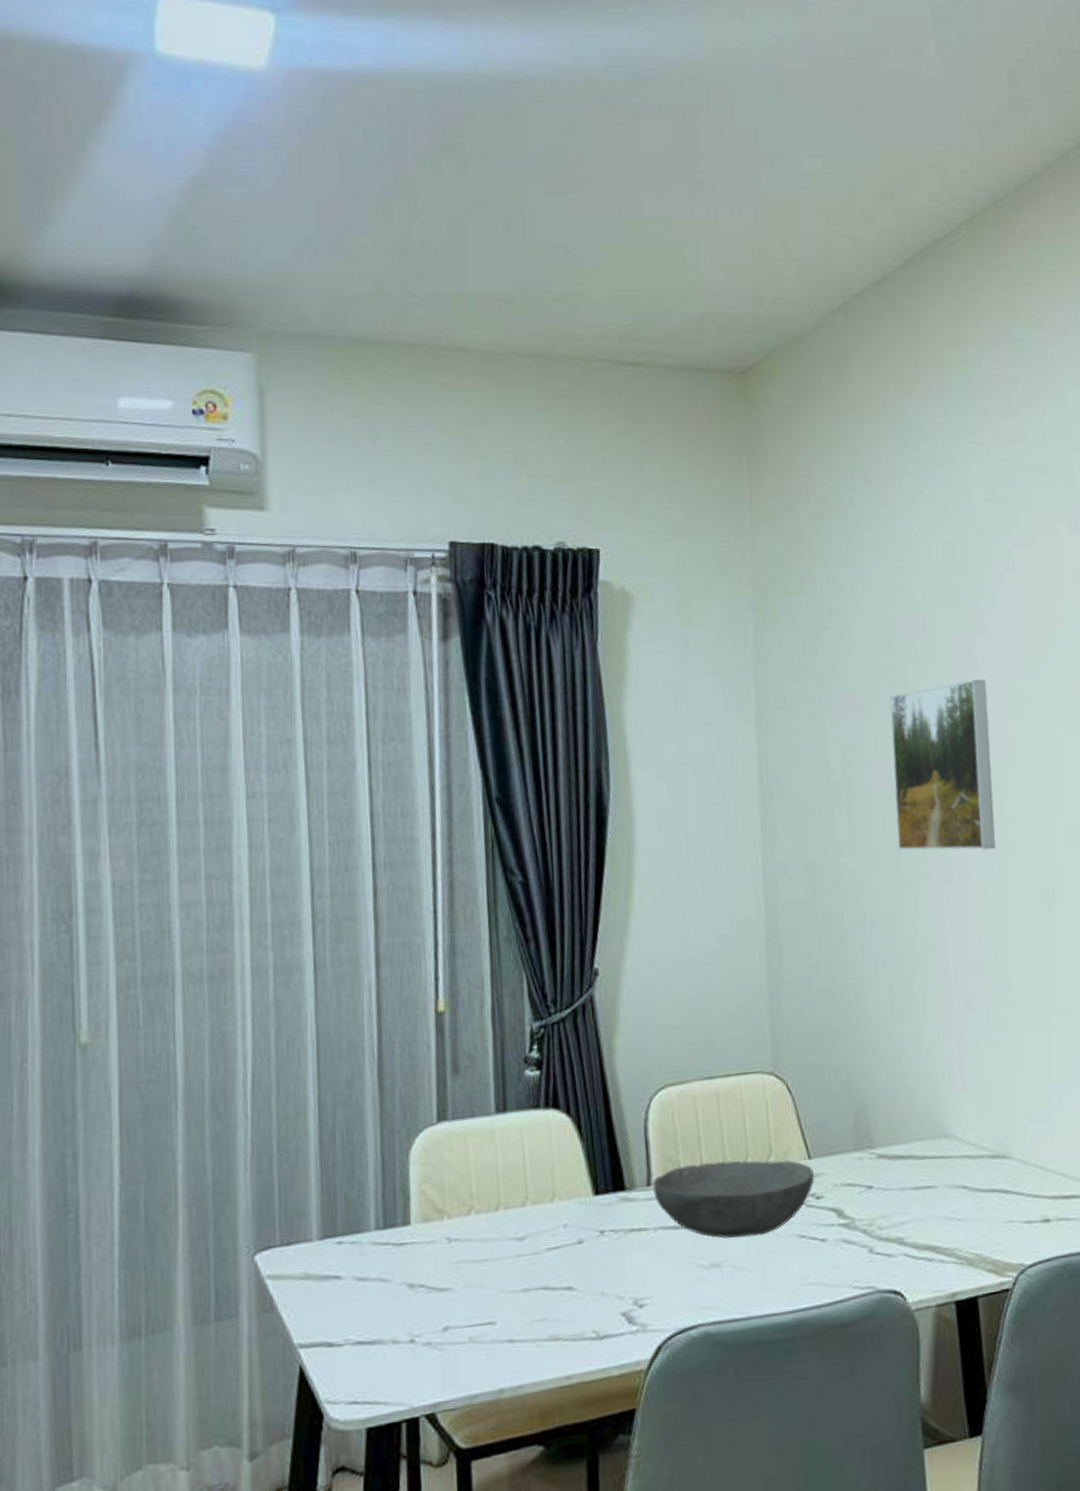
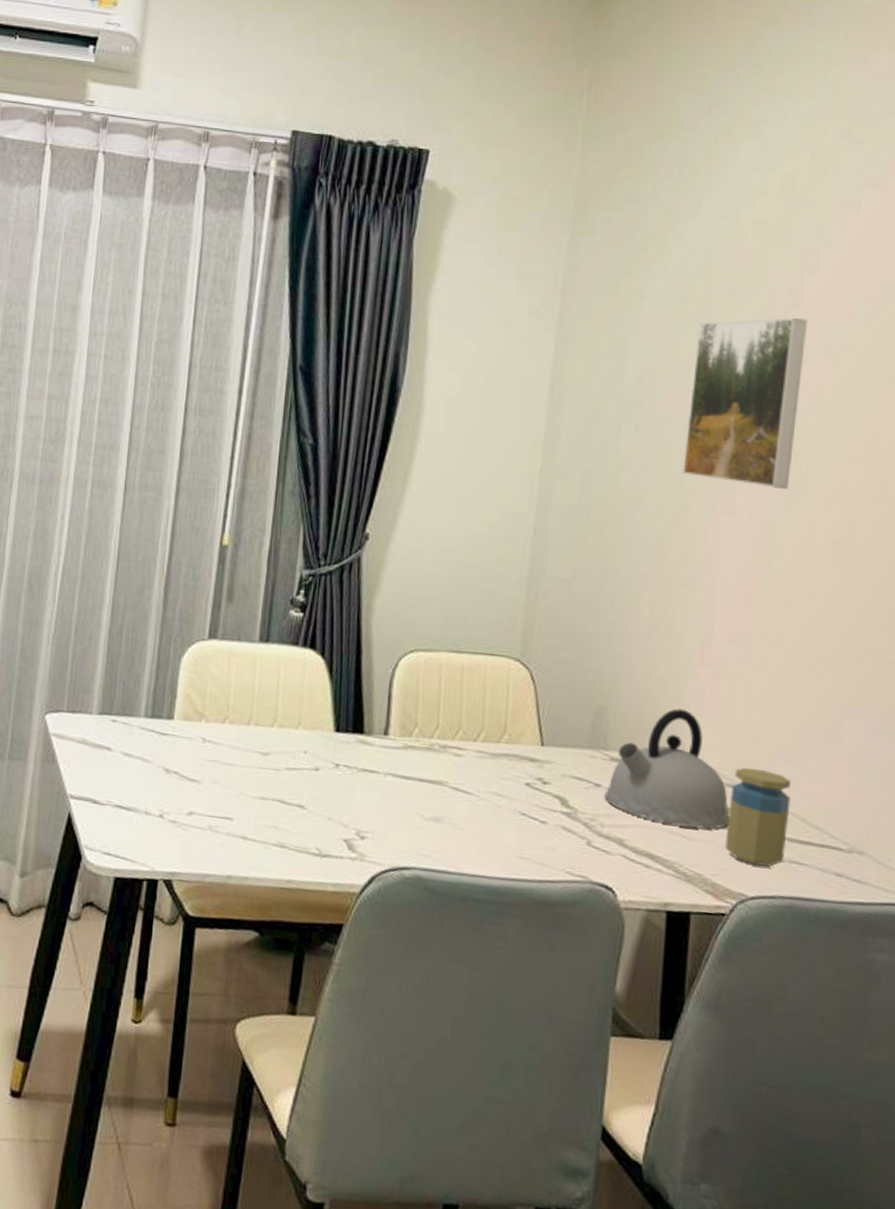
bowl: present [653,1160,814,1239] -> none [389,724,544,804]
kettle: none [877,1089,998,1211] -> present [604,708,730,829]
jar: none [994,1132,1053,1232] -> present [725,767,792,867]

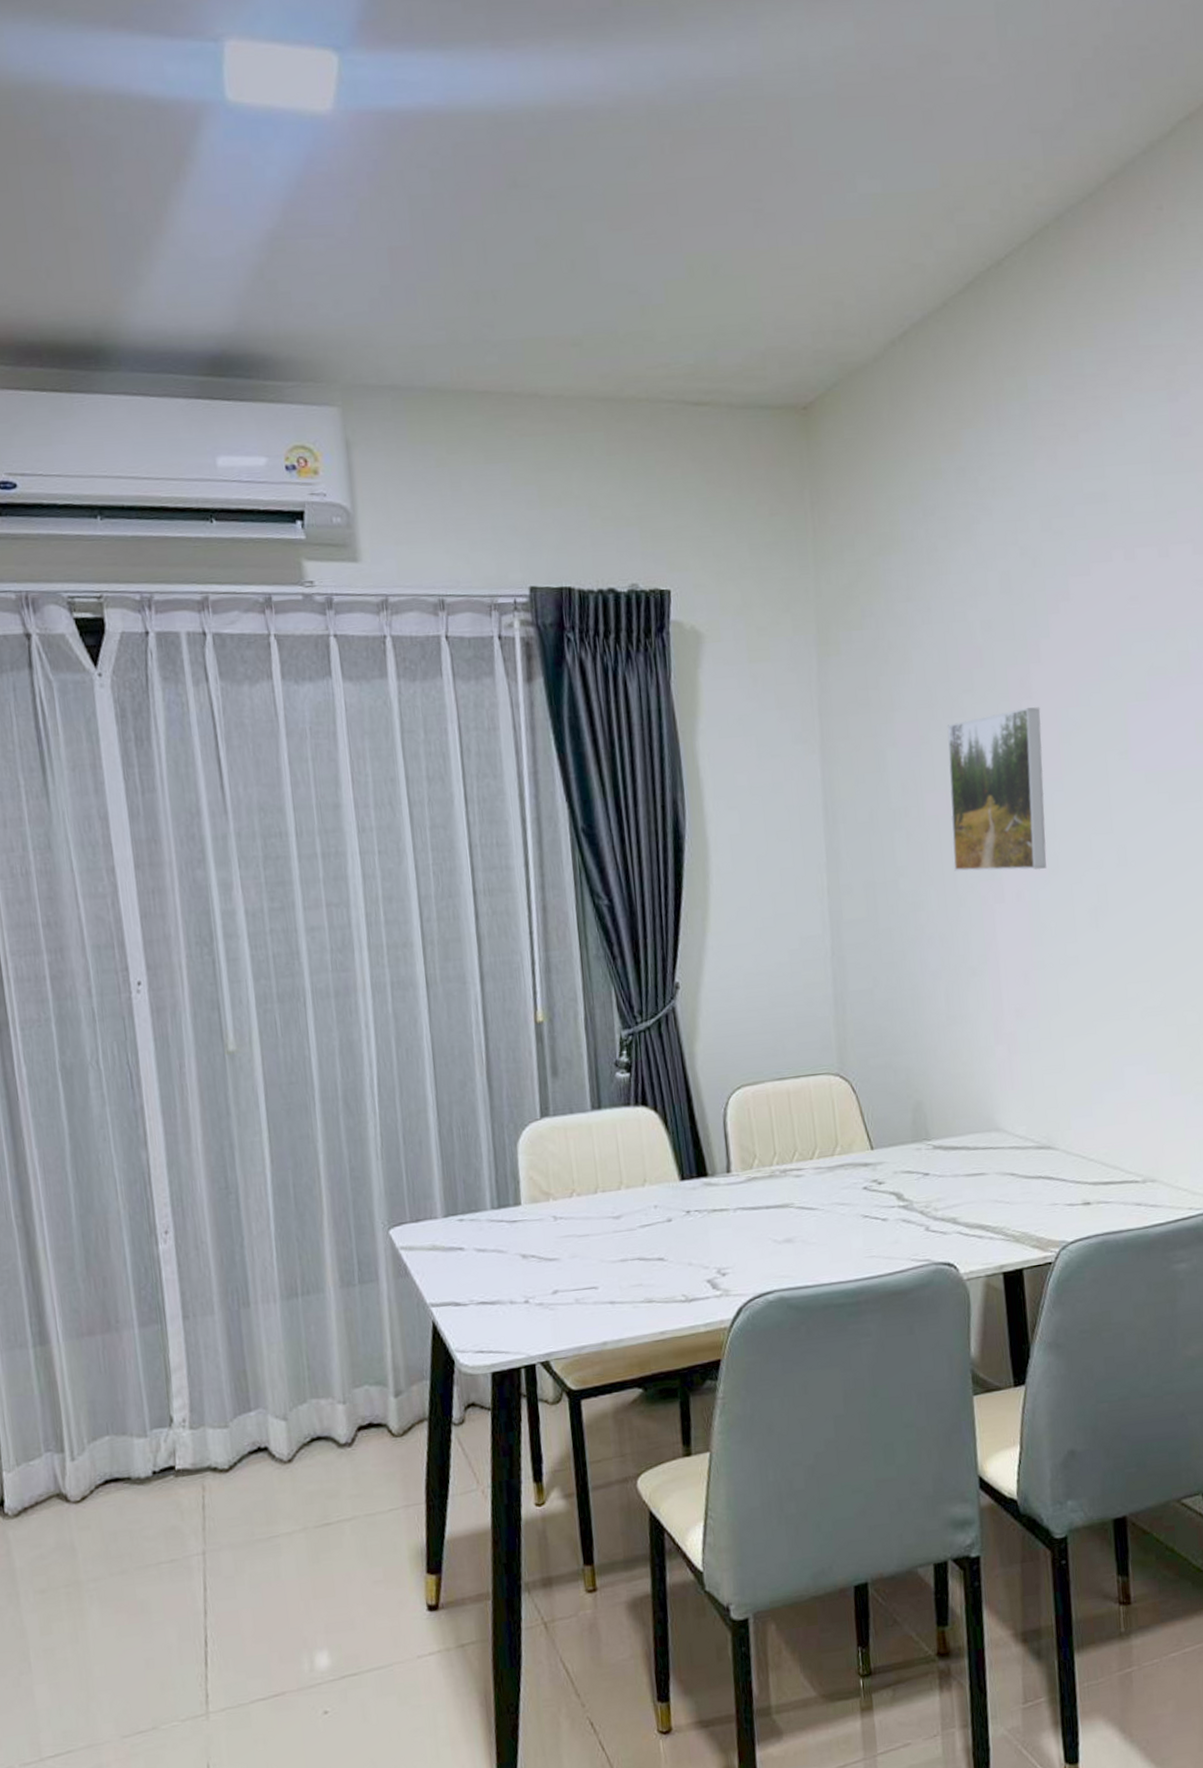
kettle: present [604,708,730,829] -> none [933,1088,1043,1195]
jar: present [725,767,792,867] -> none [1040,1126,1093,1213]

